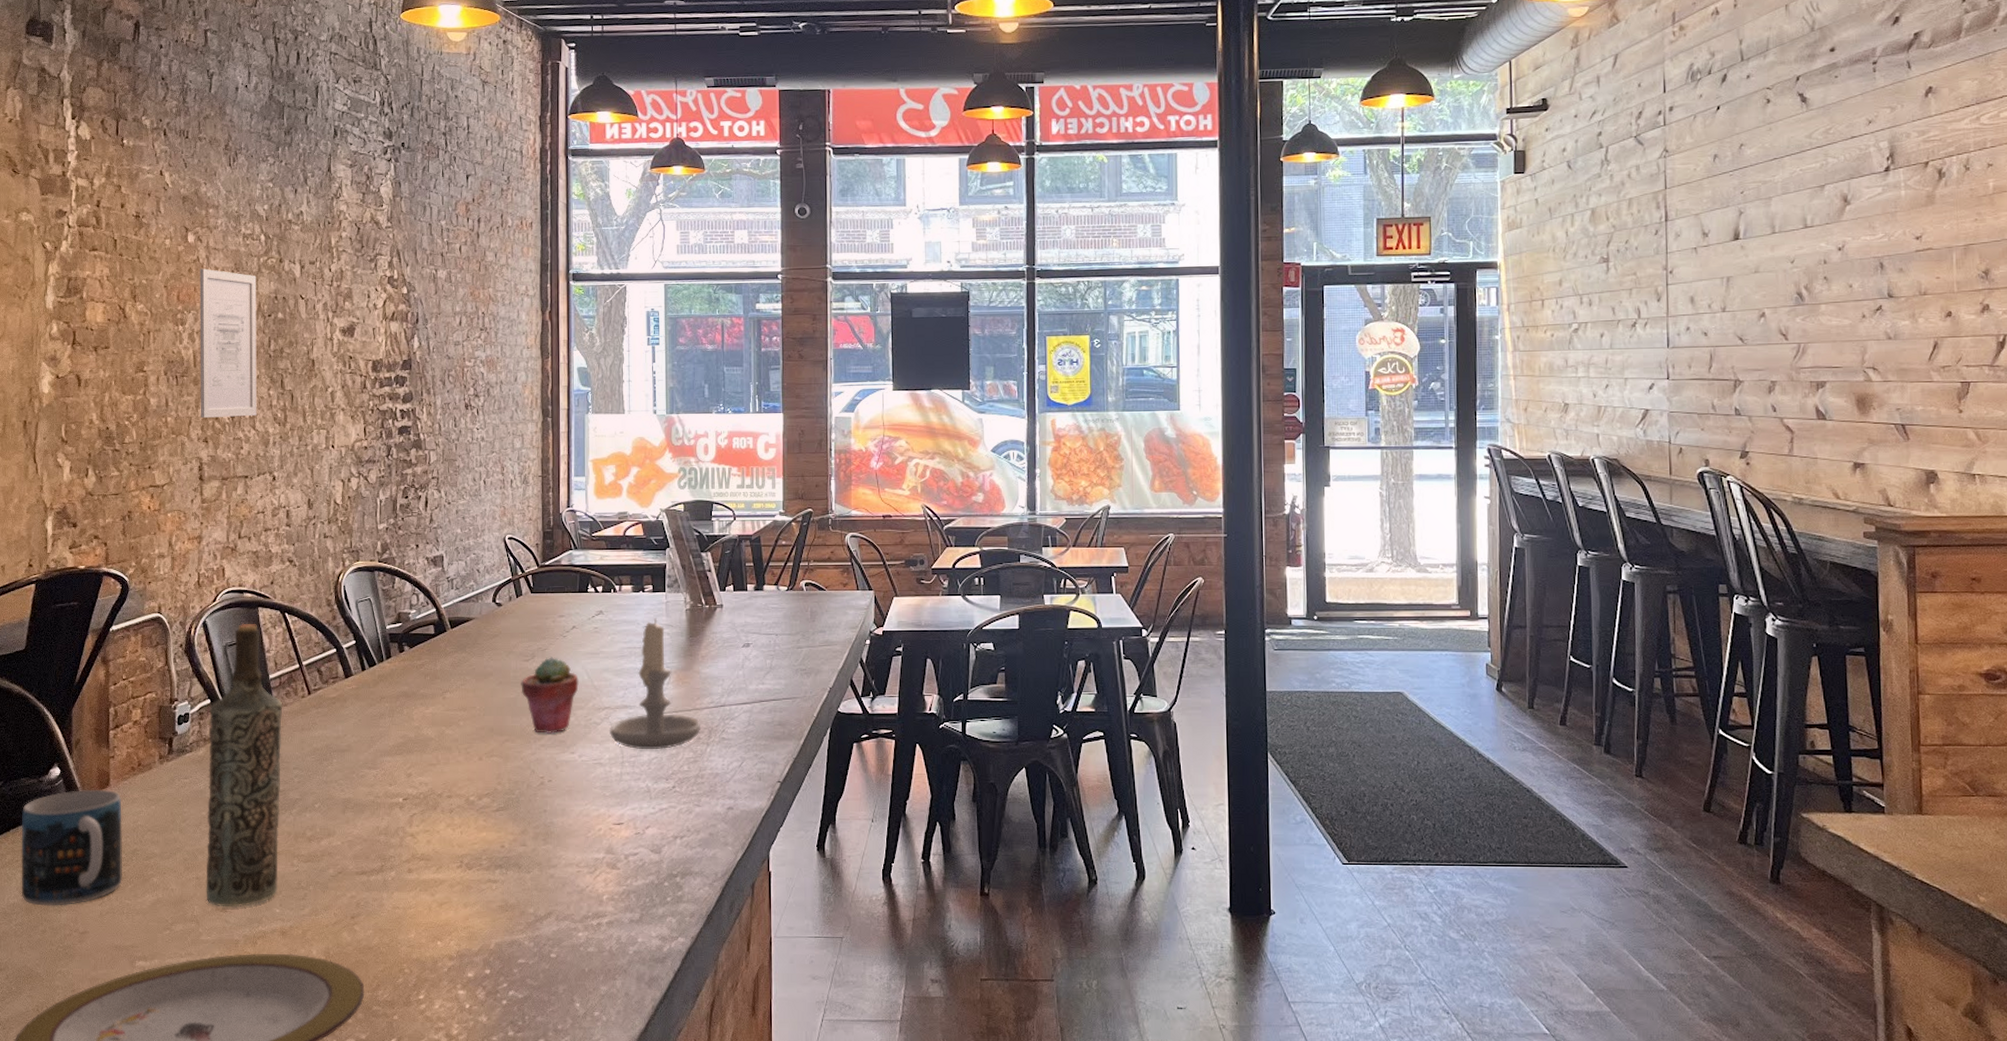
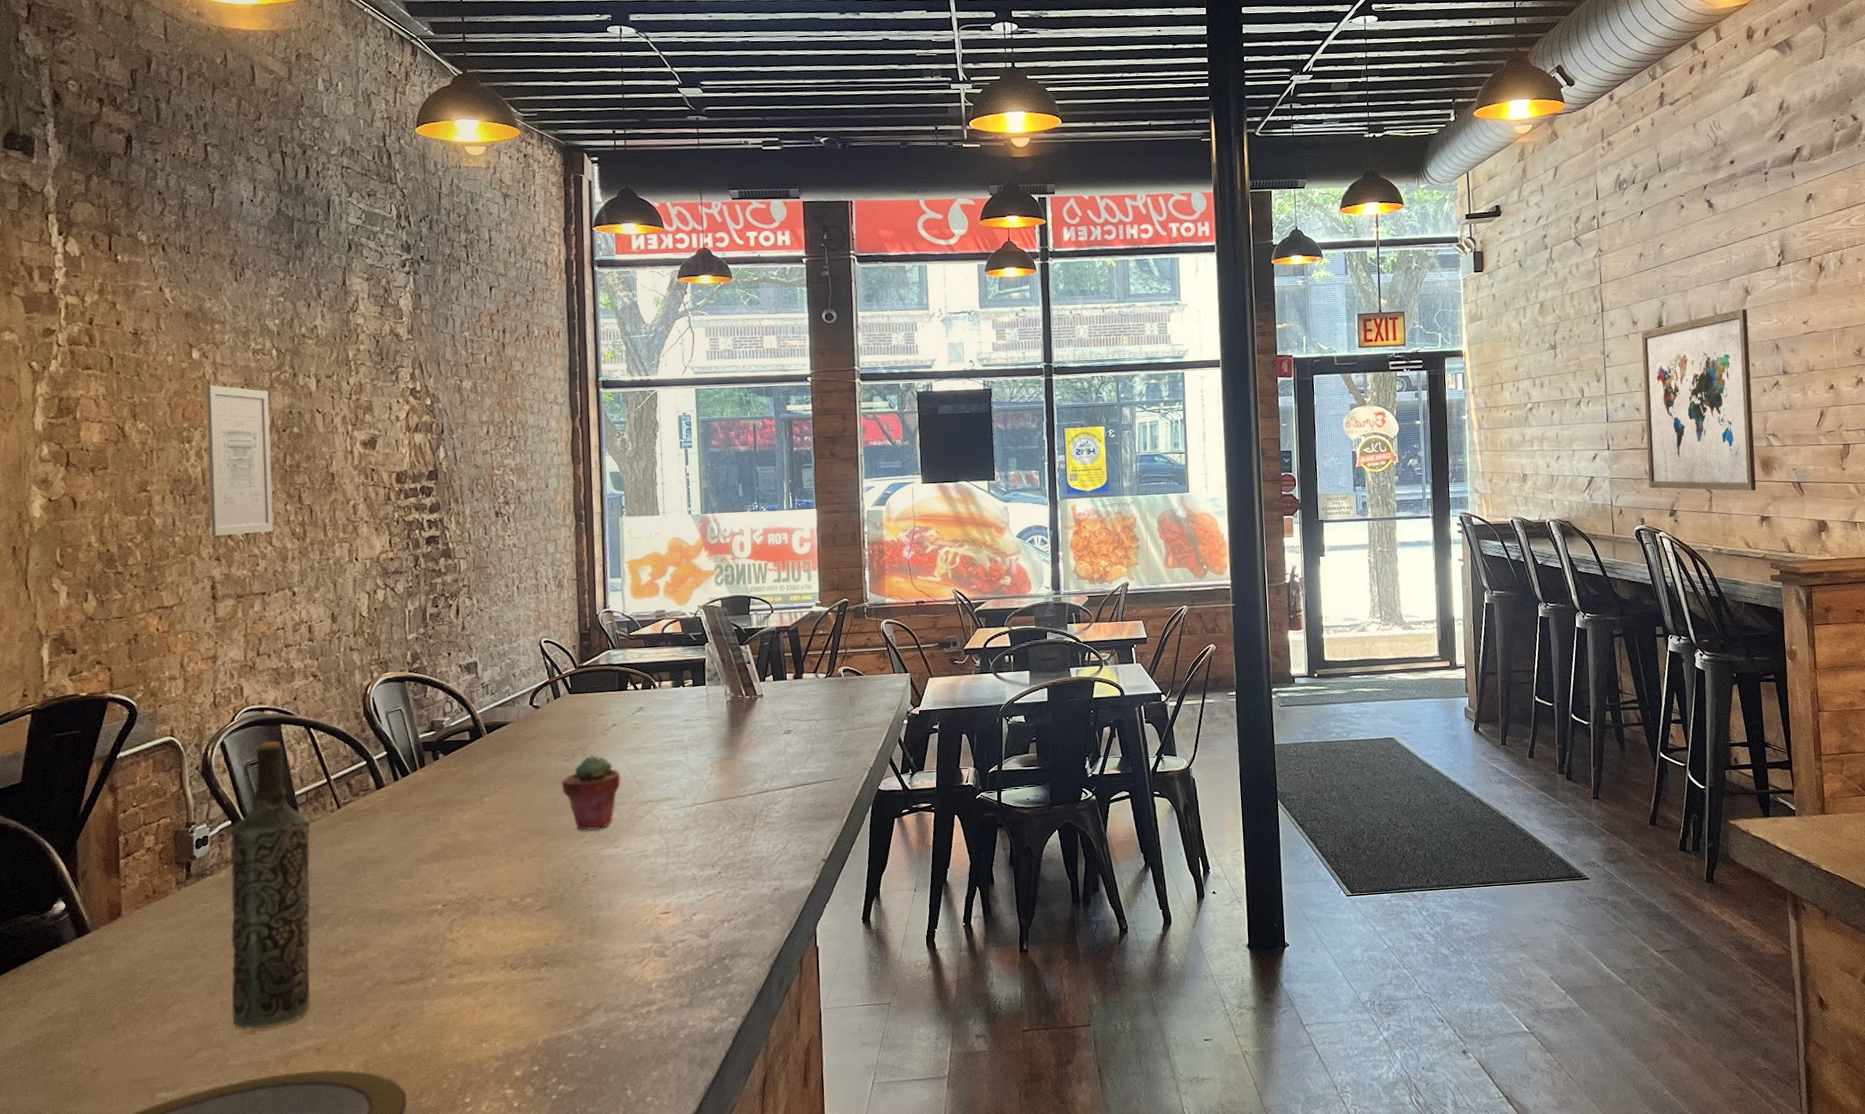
mug: present [21,789,122,906] -> none [22,921,139,1046]
candle: present [610,618,700,750] -> none [653,711,745,839]
wall art: none [1713,220,1850,433] -> present [1641,308,1757,491]

